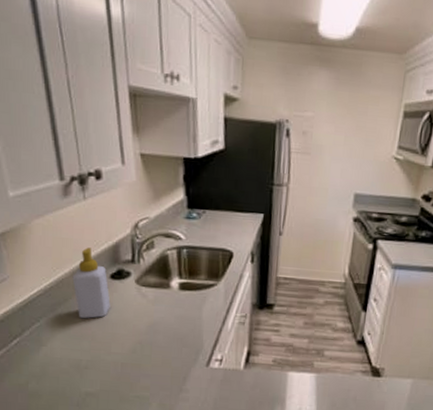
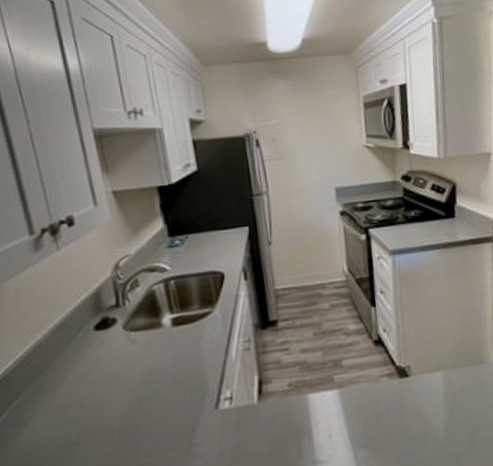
soap bottle: present [72,247,111,319] -> none [52,300,98,385]

